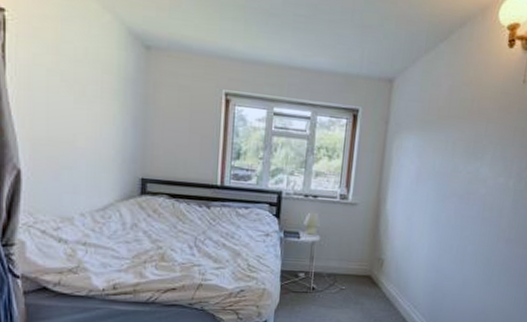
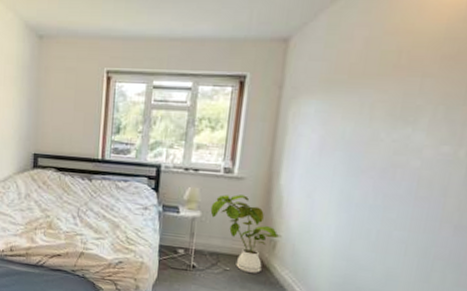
house plant: none [328,219,388,290] -> present [210,194,282,273]

